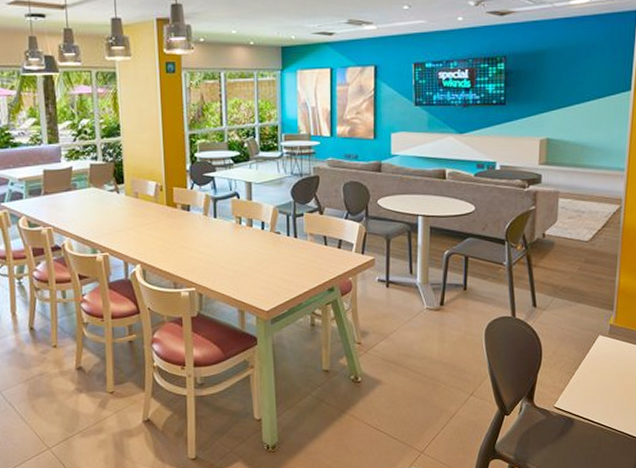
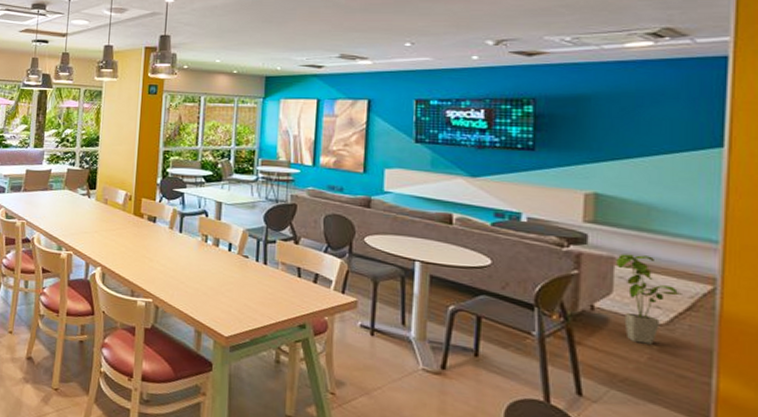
house plant: none [560,187,601,258] -> present [616,254,682,345]

